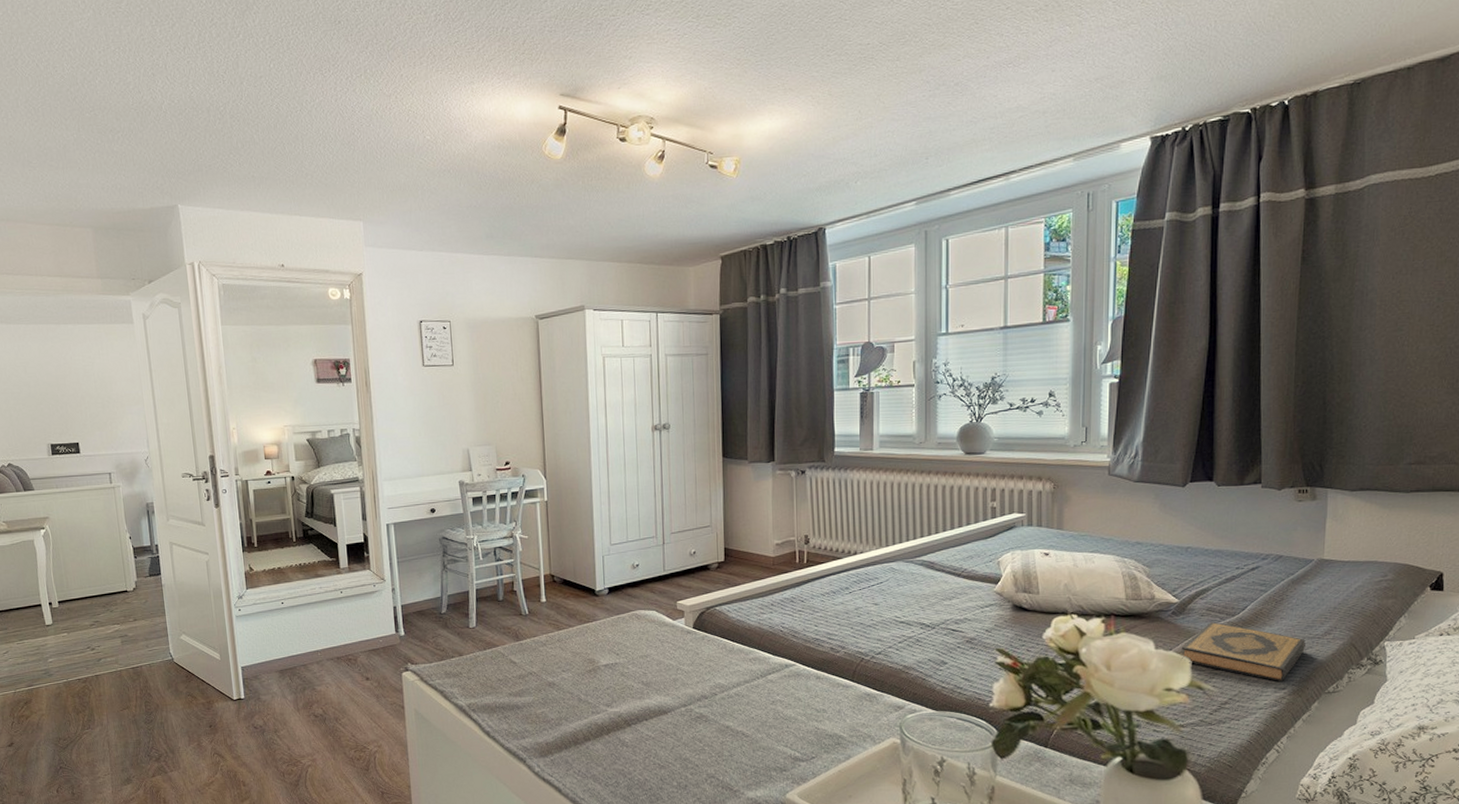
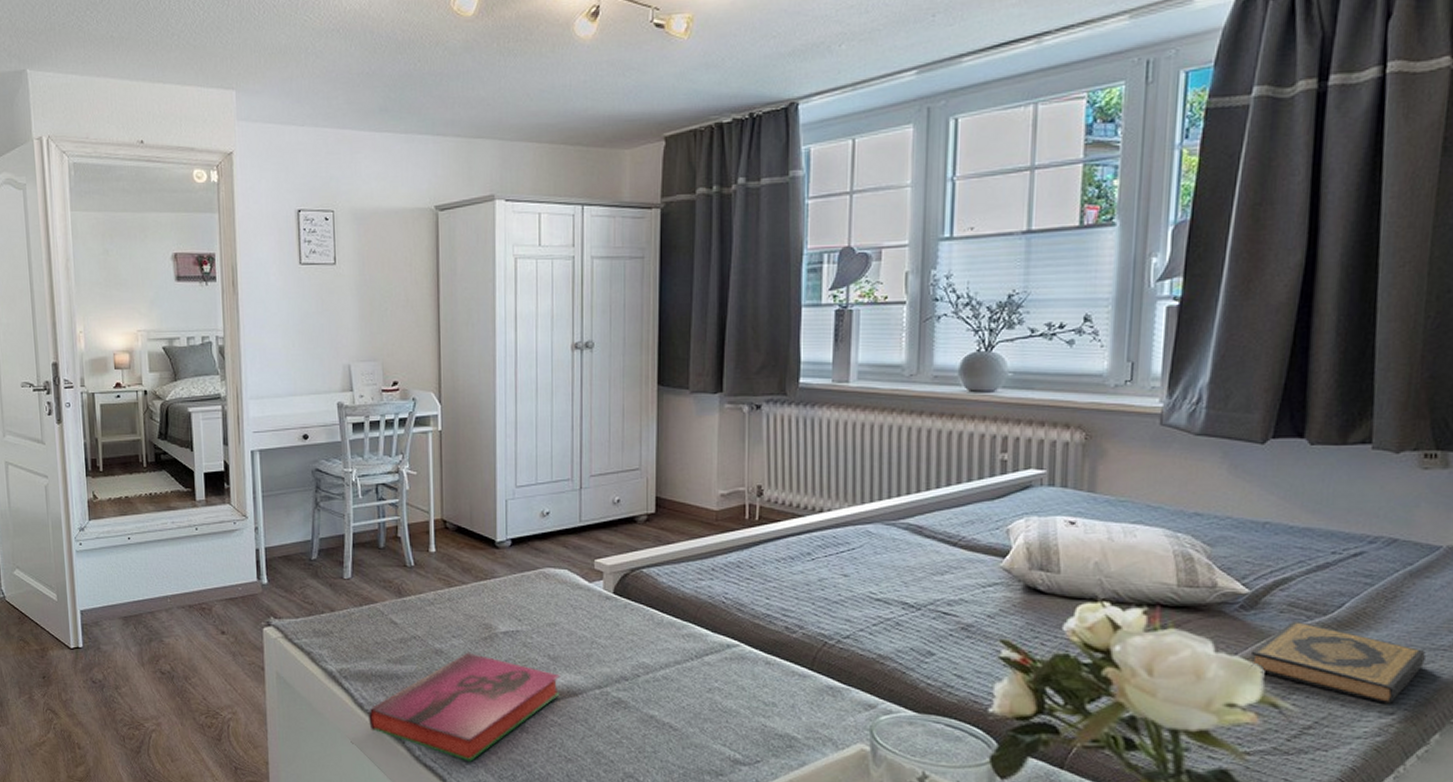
hardback book: none [494,683,653,774] -> present [369,652,560,762]

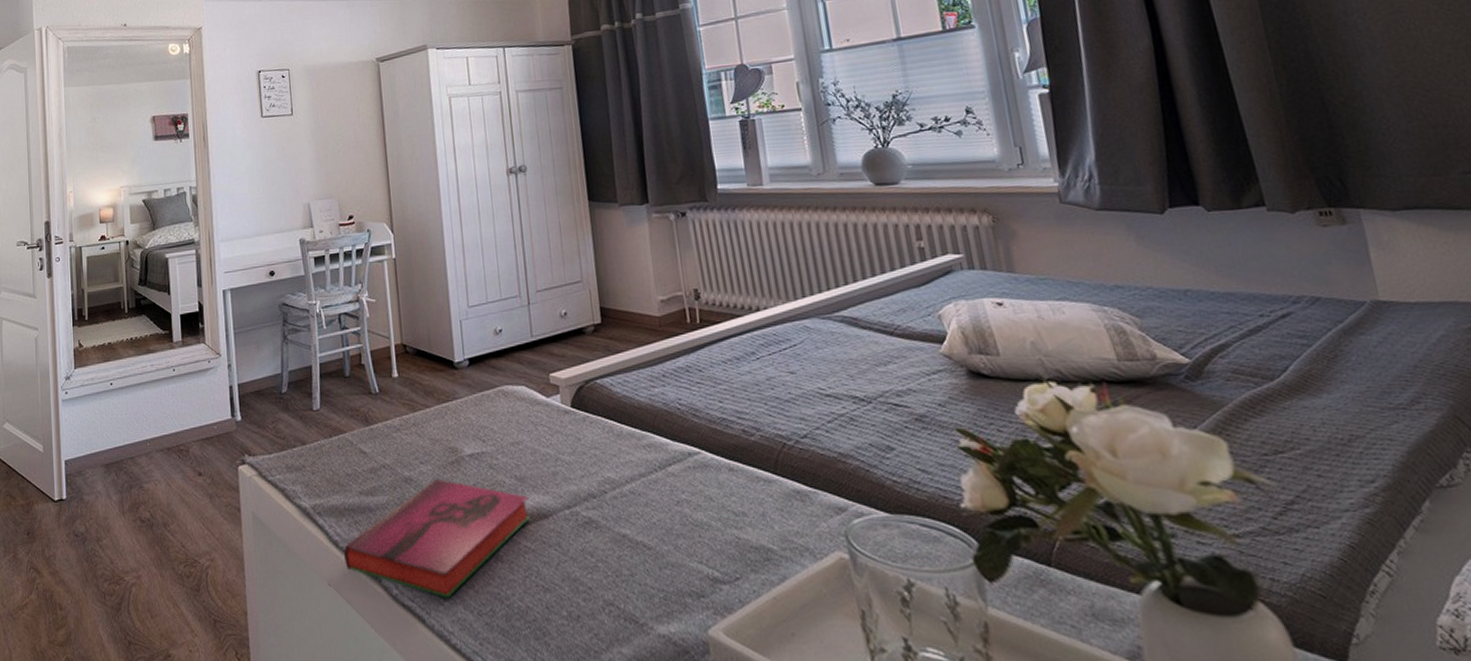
hardback book: present [1251,621,1426,704] -> none [1210,389,1389,471]

